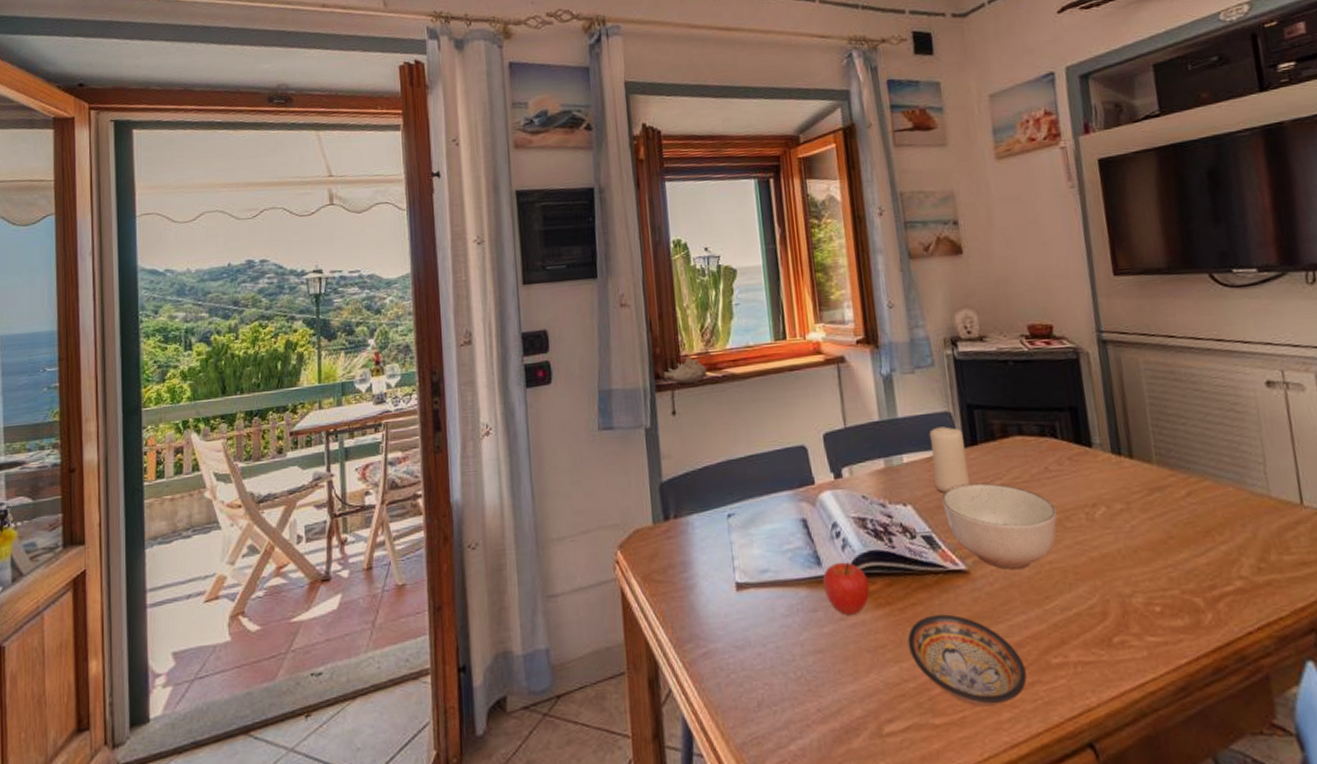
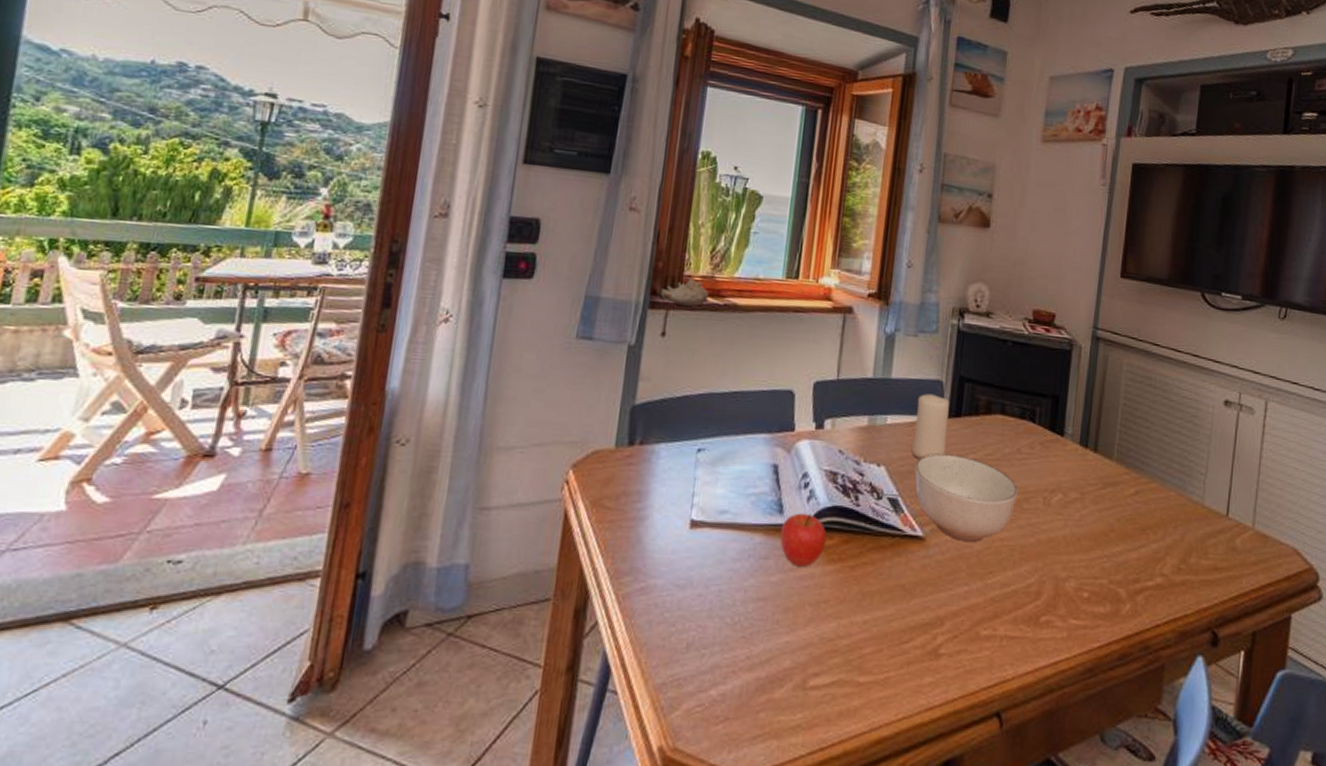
bowl: present [907,614,1027,707] -> none [850,576,956,670]

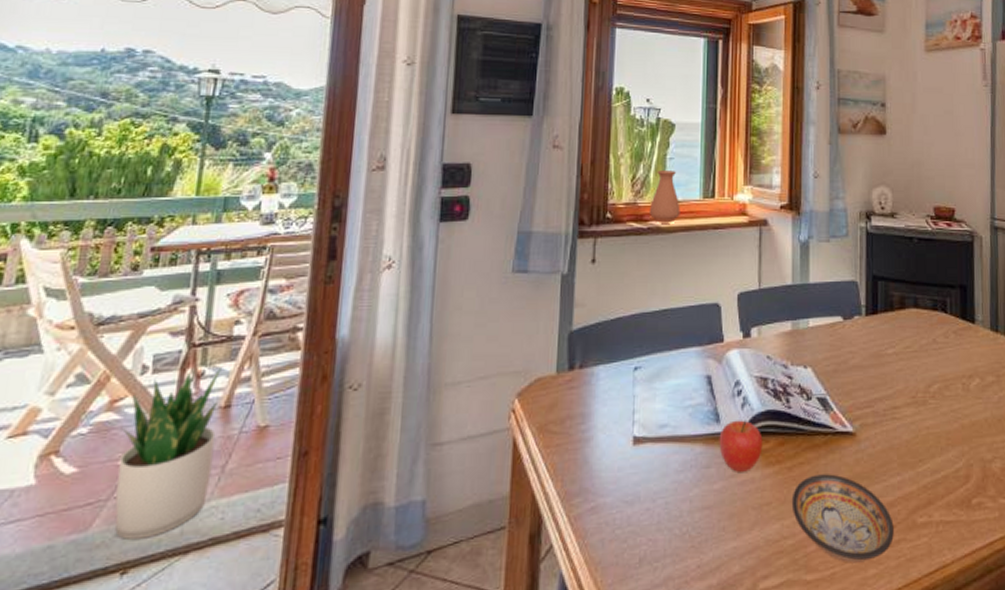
planter: none [146,407,266,576] -> present [115,366,223,540]
seashell: present [660,277,708,307] -> none [588,205,632,234]
vase: none [726,244,761,302] -> present [649,170,681,223]
bowl: none [850,576,956,670] -> present [791,474,894,563]
candle: present [911,393,949,459] -> none [834,295,867,357]
bowl: present [914,453,1018,543] -> none [840,350,938,434]

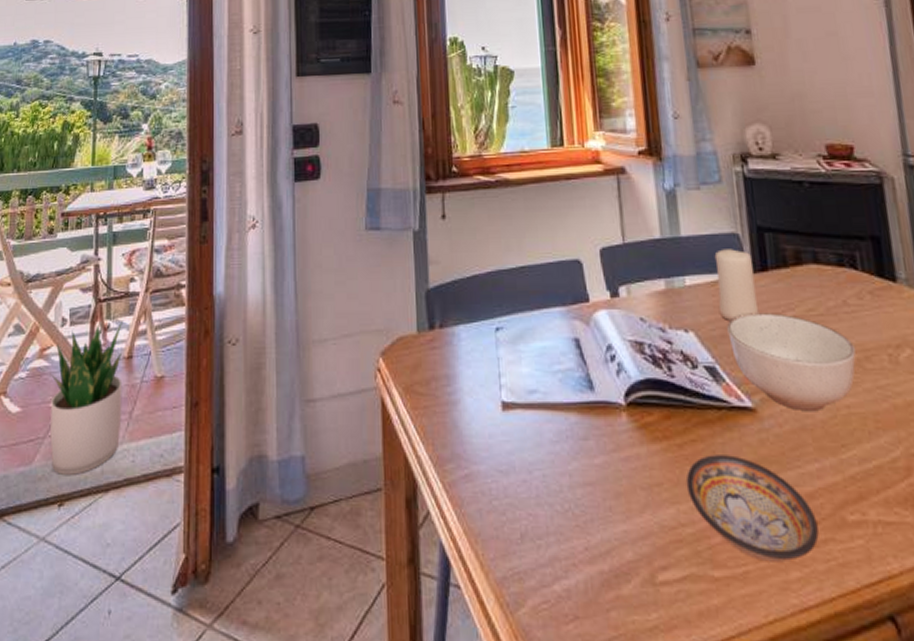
vase: present [649,170,681,223] -> none [495,119,529,176]
fruit: present [719,420,763,472] -> none [595,388,646,447]
candle: none [834,295,867,357] -> present [714,249,760,320]
bowl: none [840,350,938,434] -> present [727,313,856,412]

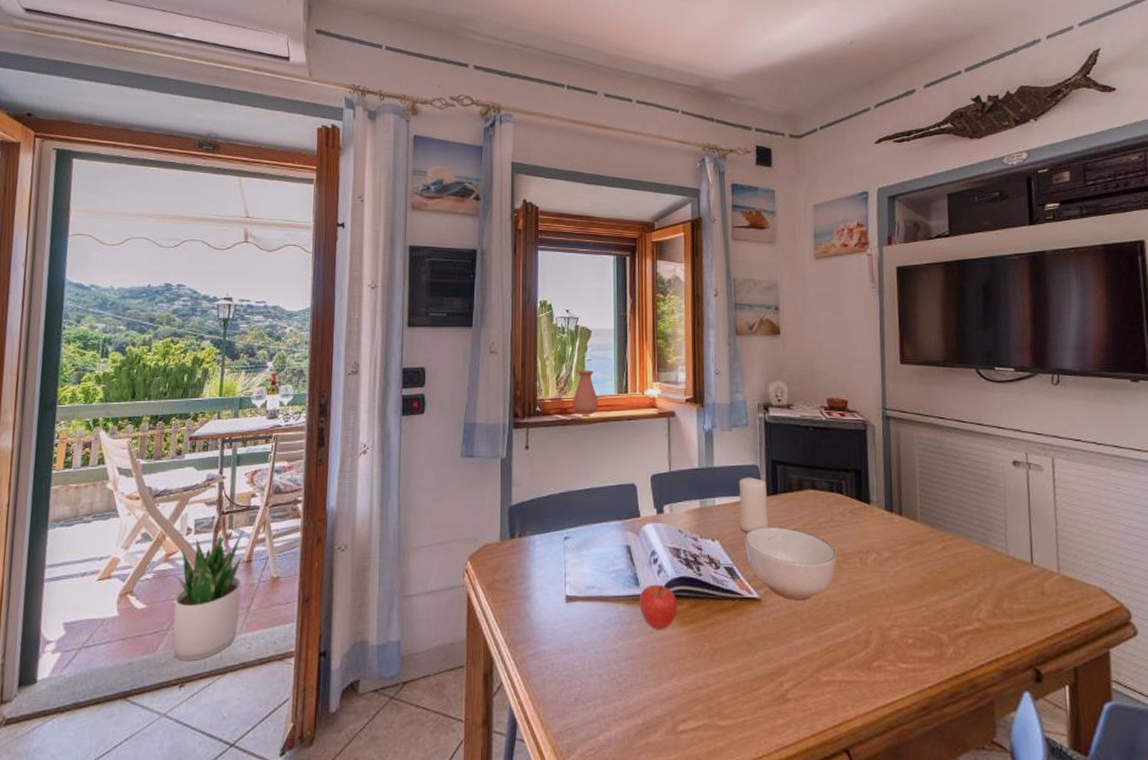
vase: none [495,119,529,176] -> present [571,370,599,415]
fruit: none [595,388,646,447] -> present [639,584,678,629]
bowl: present [685,455,819,563] -> none [705,634,800,713]

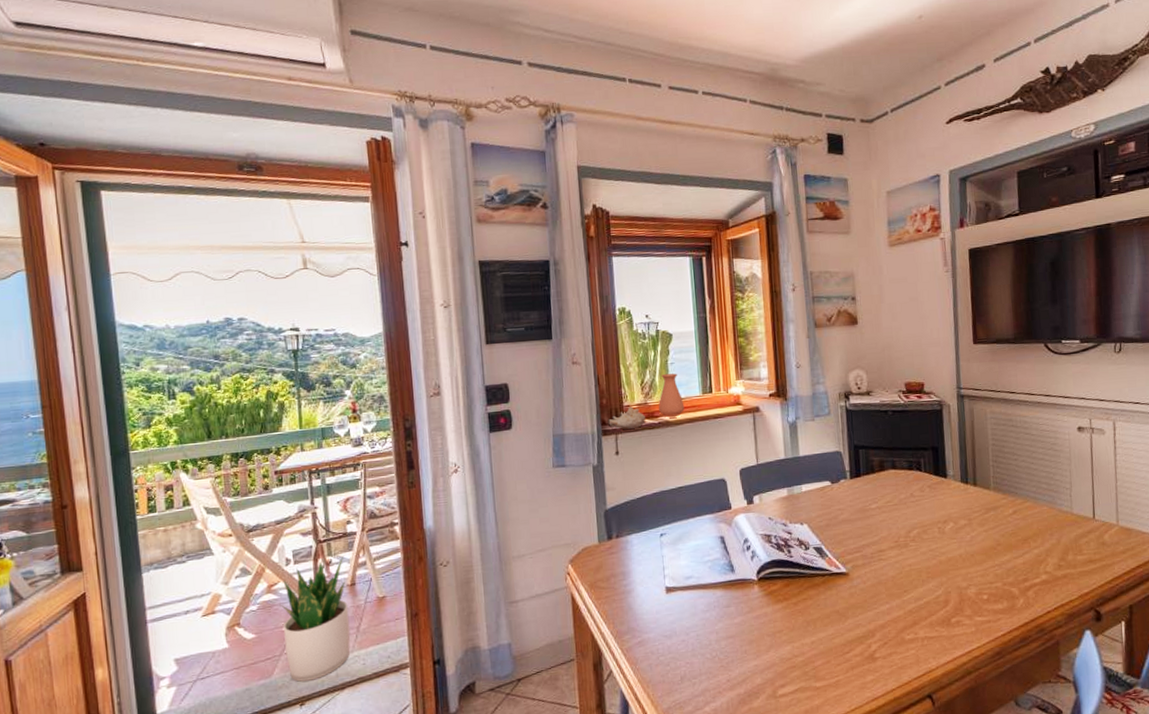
seashell: none [521,401,558,424] -> present [608,406,645,430]
fruit: present [639,584,678,629] -> none [735,568,772,609]
candle: present [738,477,769,532] -> none [823,463,854,514]
bowl: present [744,526,836,601] -> none [831,506,917,572]

